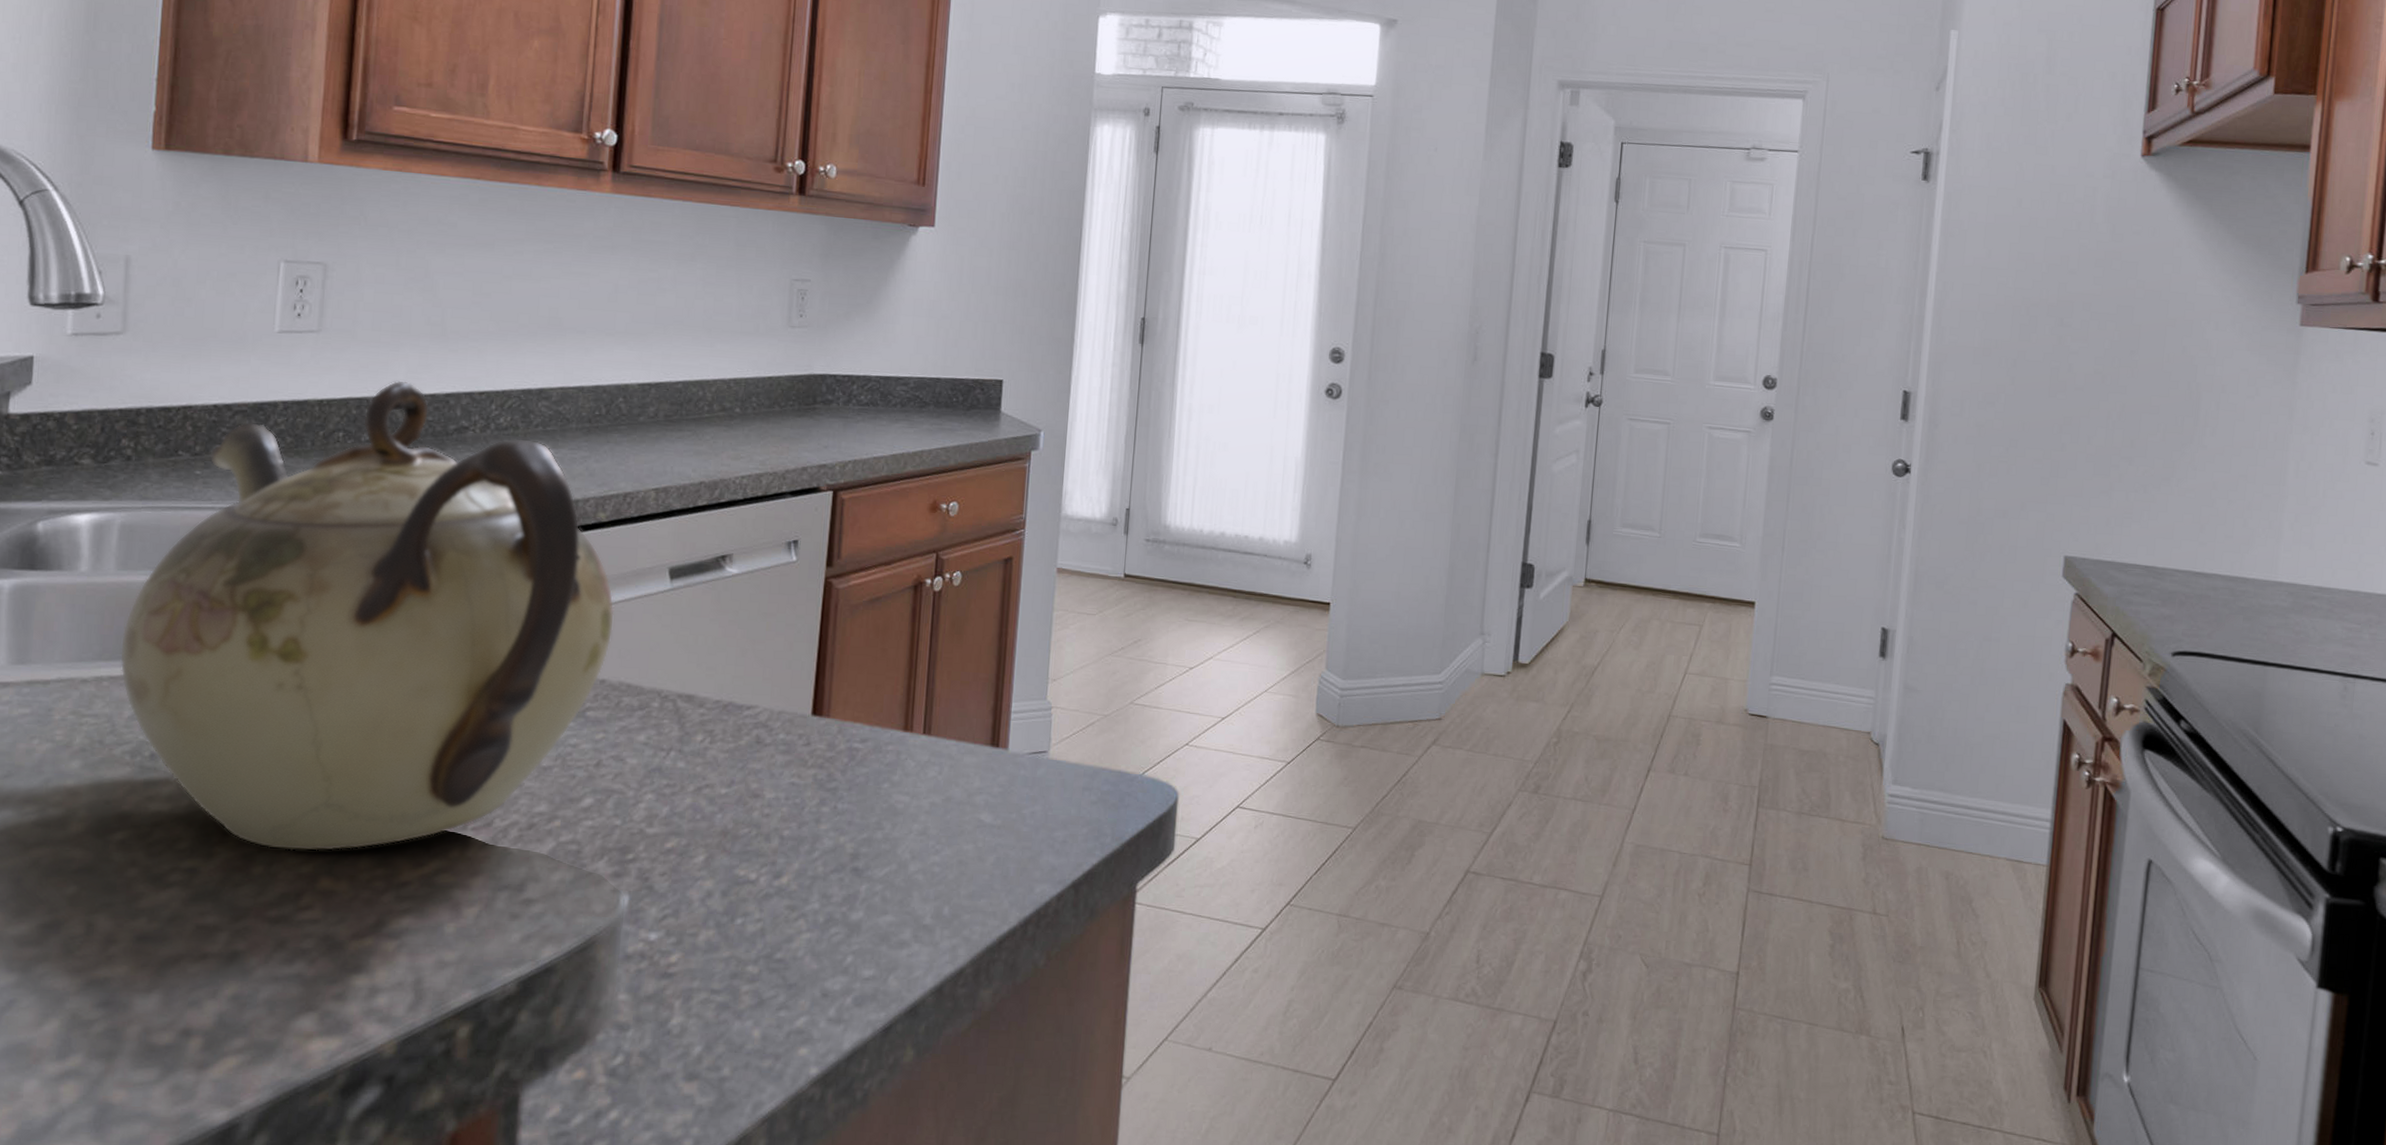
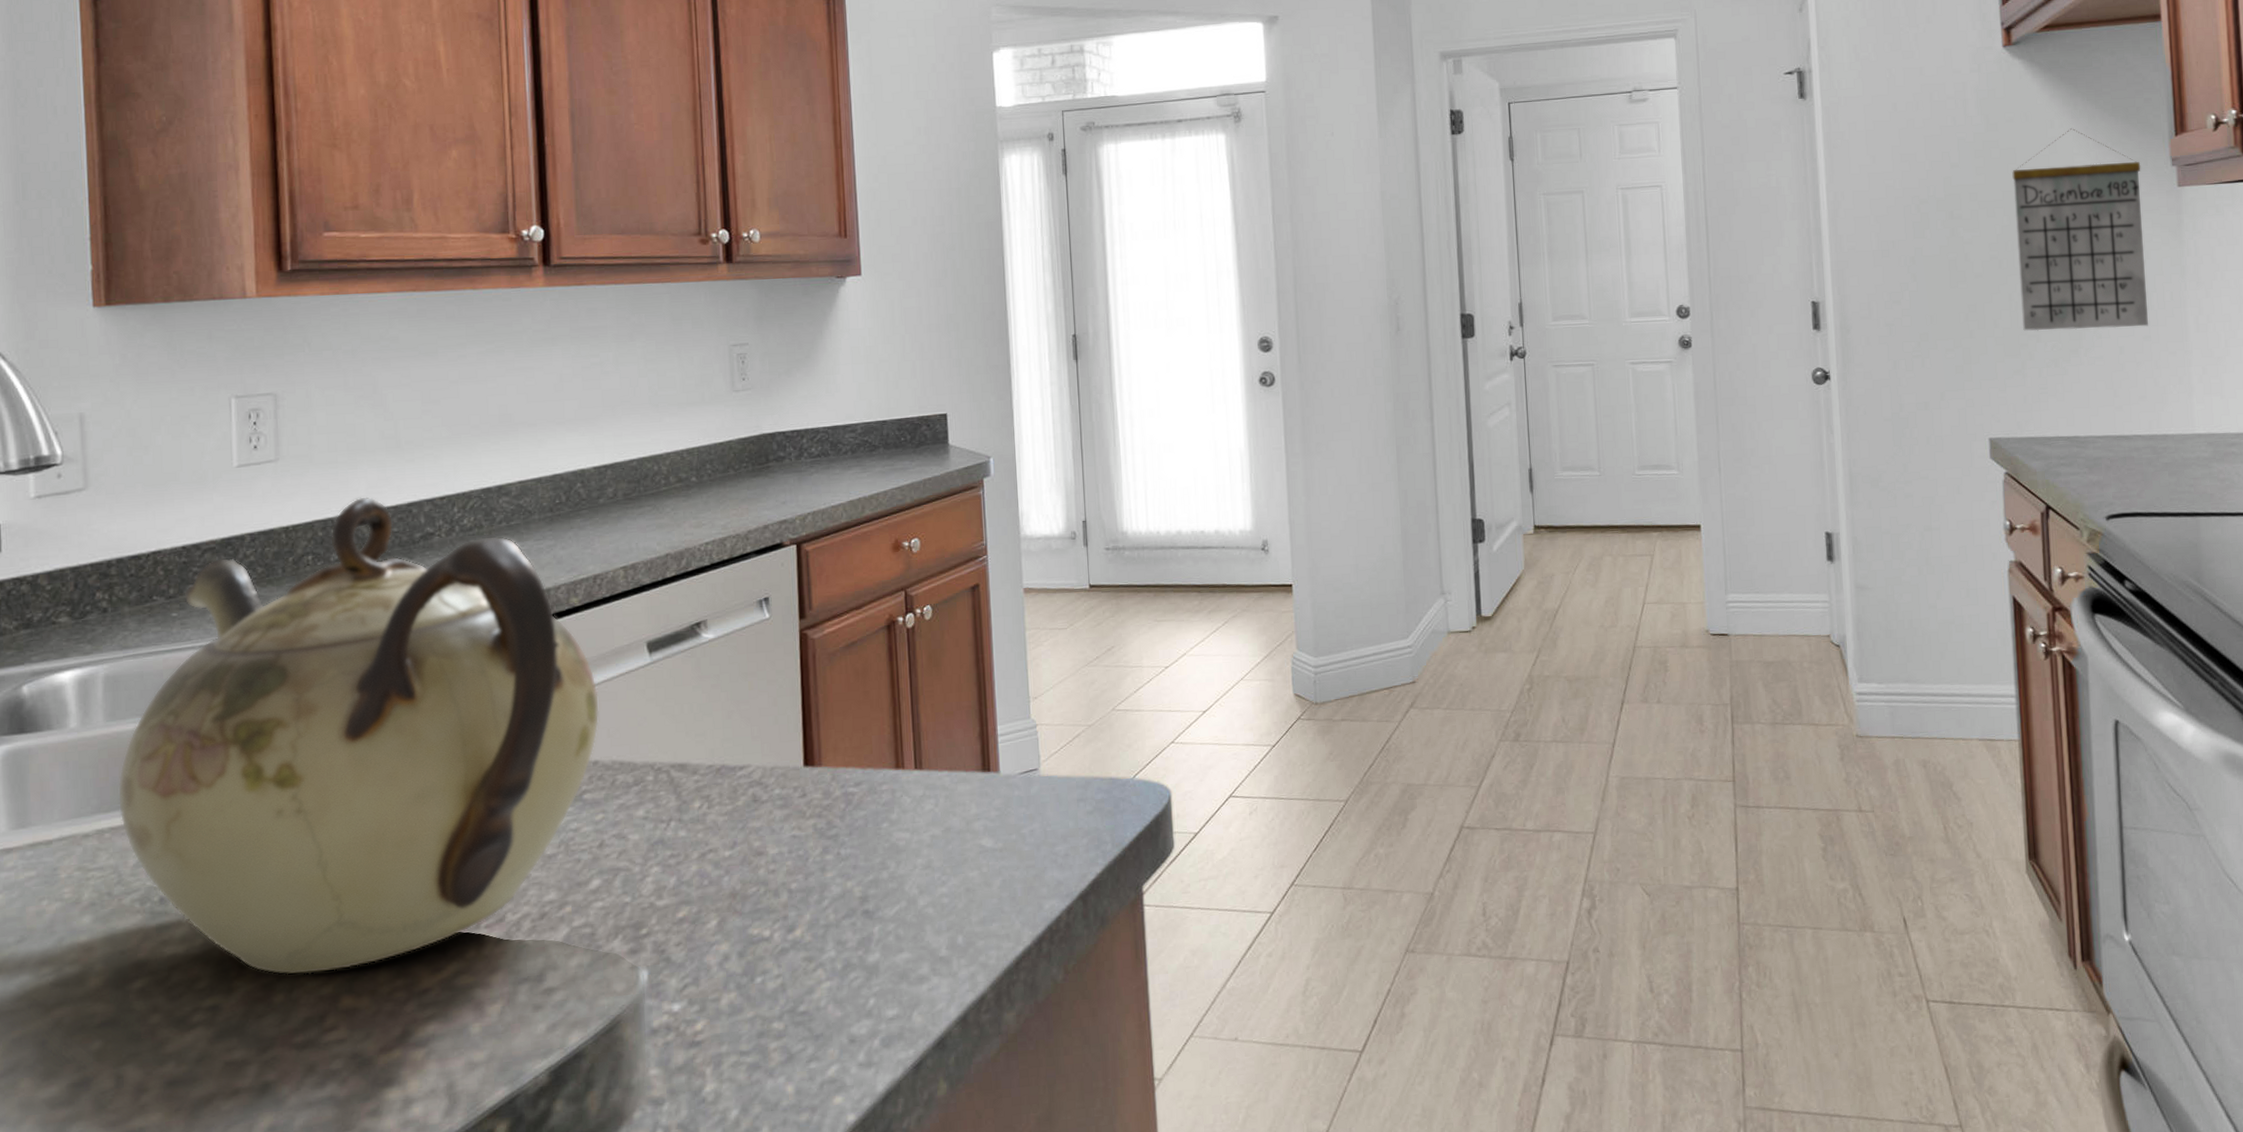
calendar: none [2117,250,2265,465] -> present [2012,128,2148,331]

